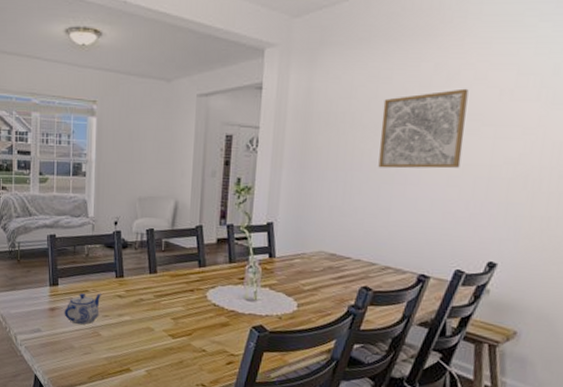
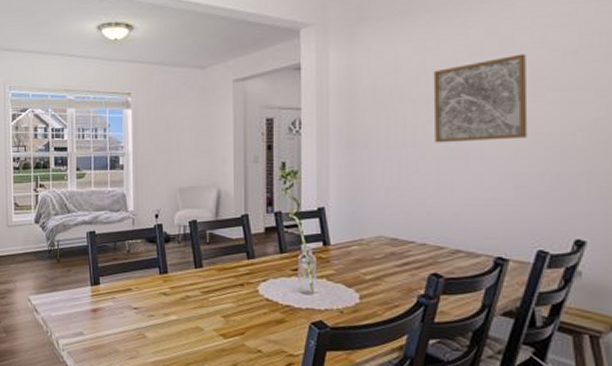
teapot: present [64,293,101,325] -> none [107,291,145,327]

